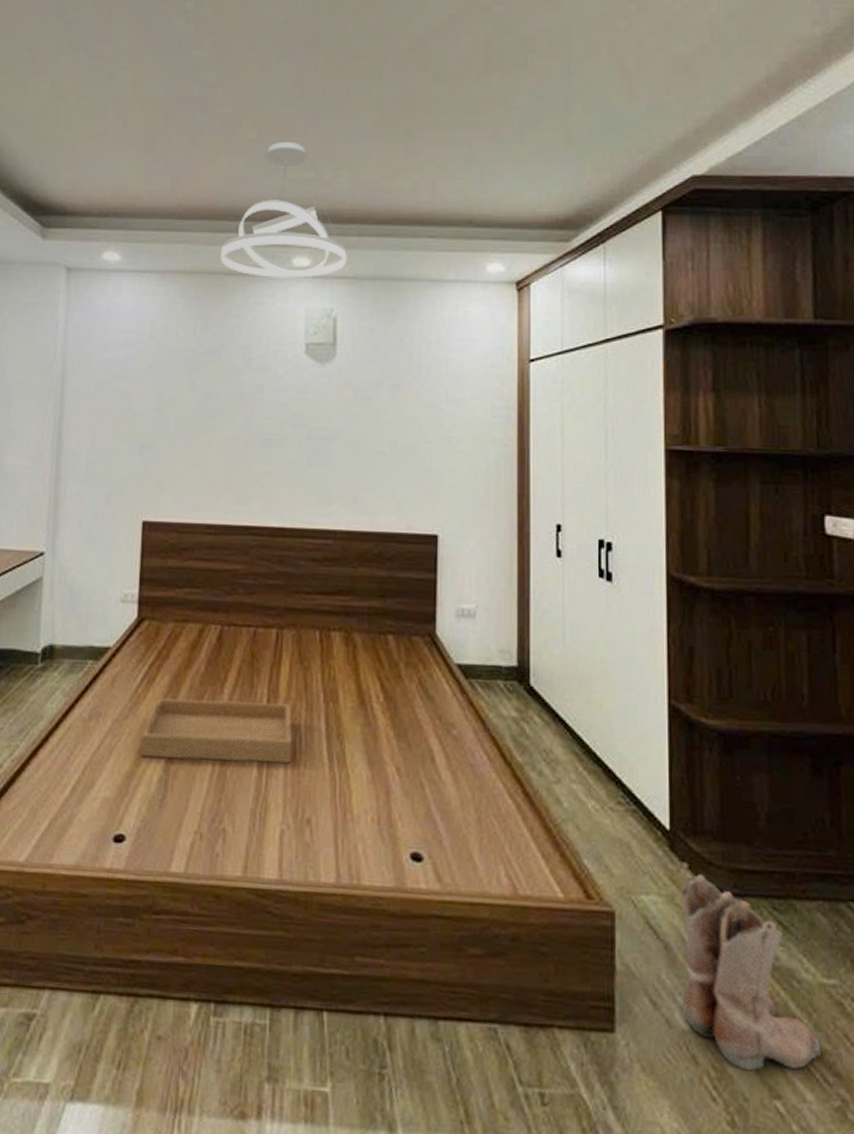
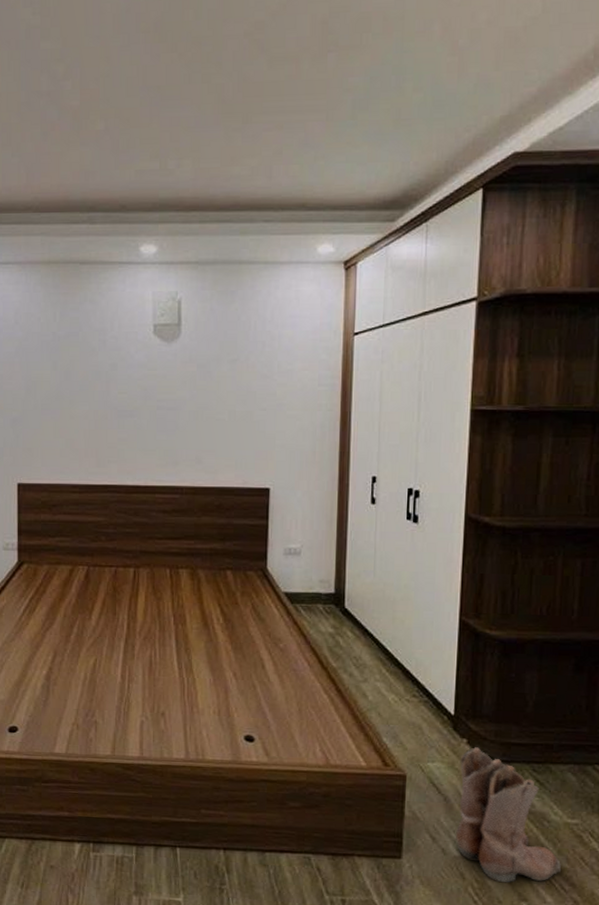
serving tray: present [140,698,293,763] -> none [26,624,149,672]
pendant light: present [220,141,347,278] -> none [75,132,190,265]

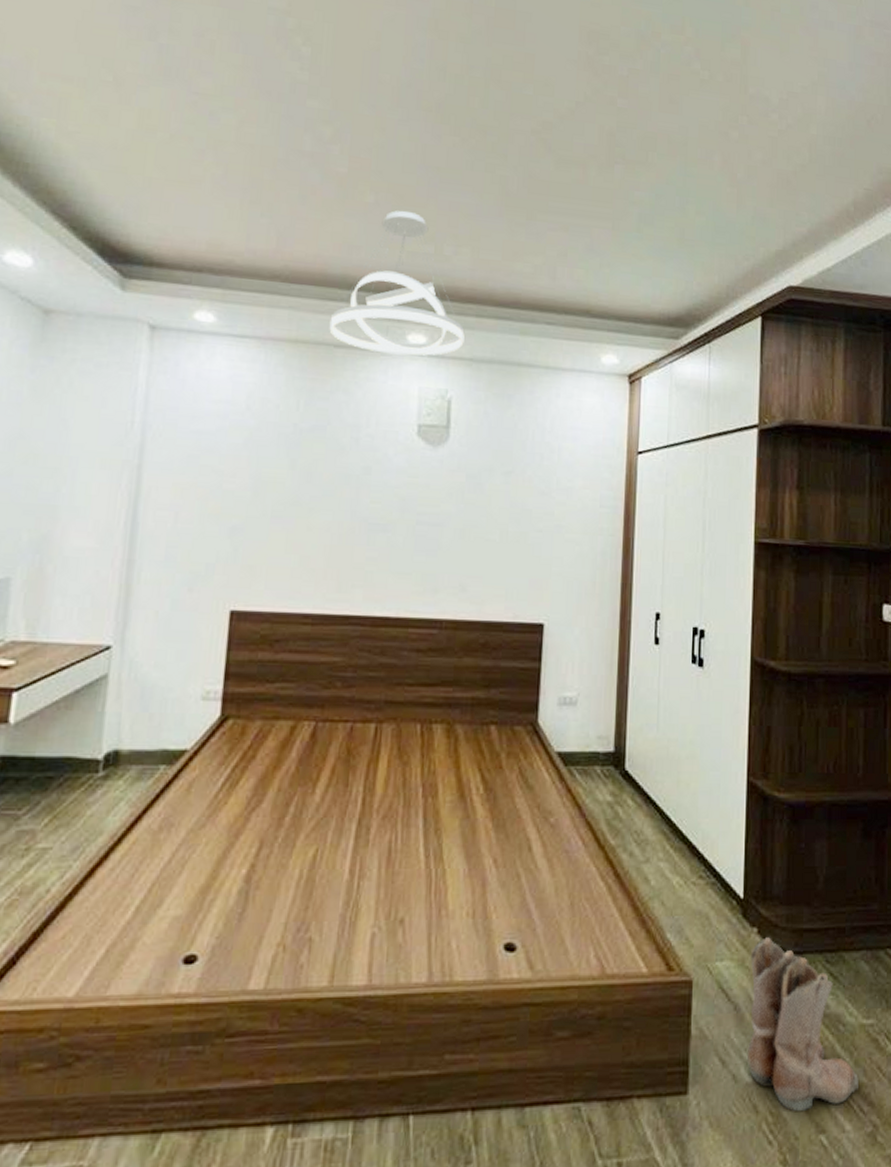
pendant light: none [75,132,190,265] -> present [329,210,465,356]

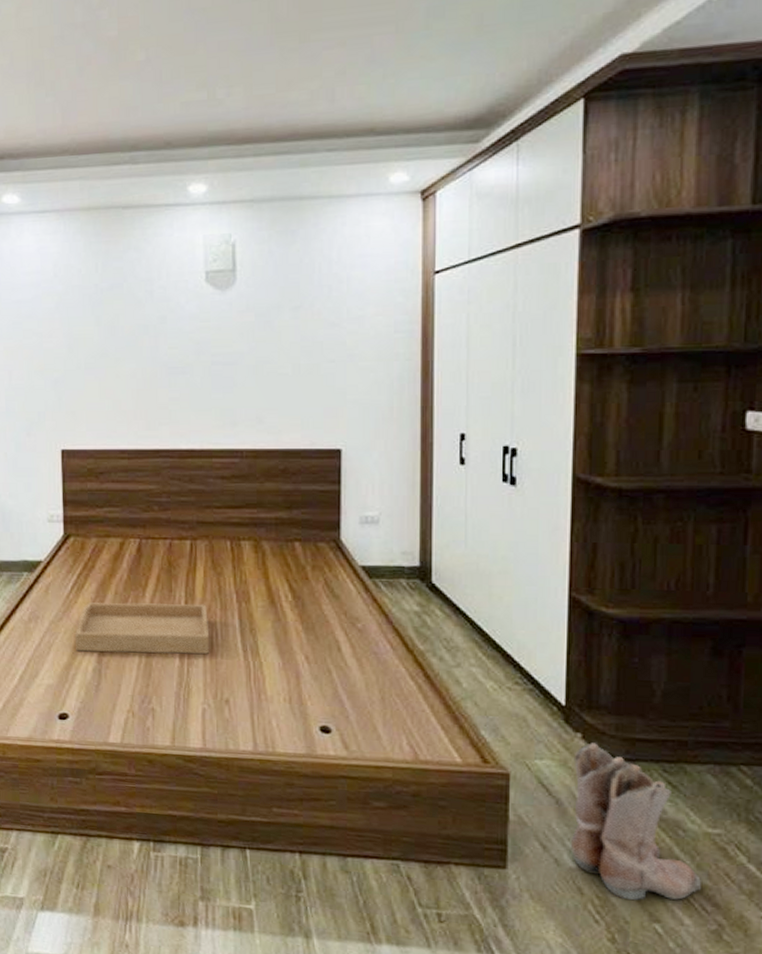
serving tray: none [218,800,389,868] -> present [75,602,210,654]
pendant light: present [329,210,465,356] -> none [116,61,244,208]

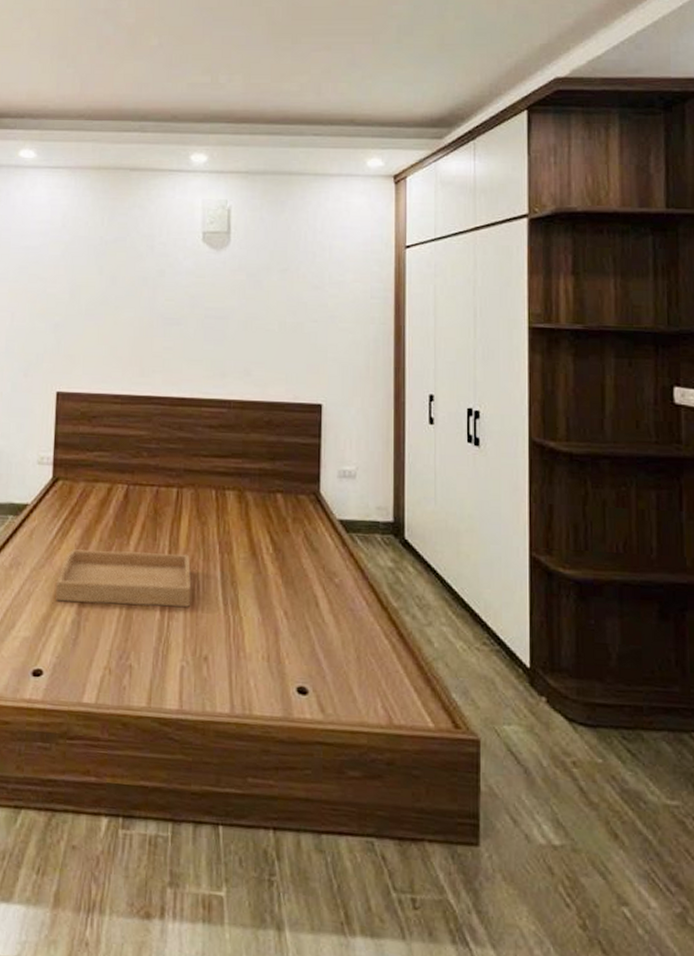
boots: present [571,743,701,901] -> none [539,707,664,881]

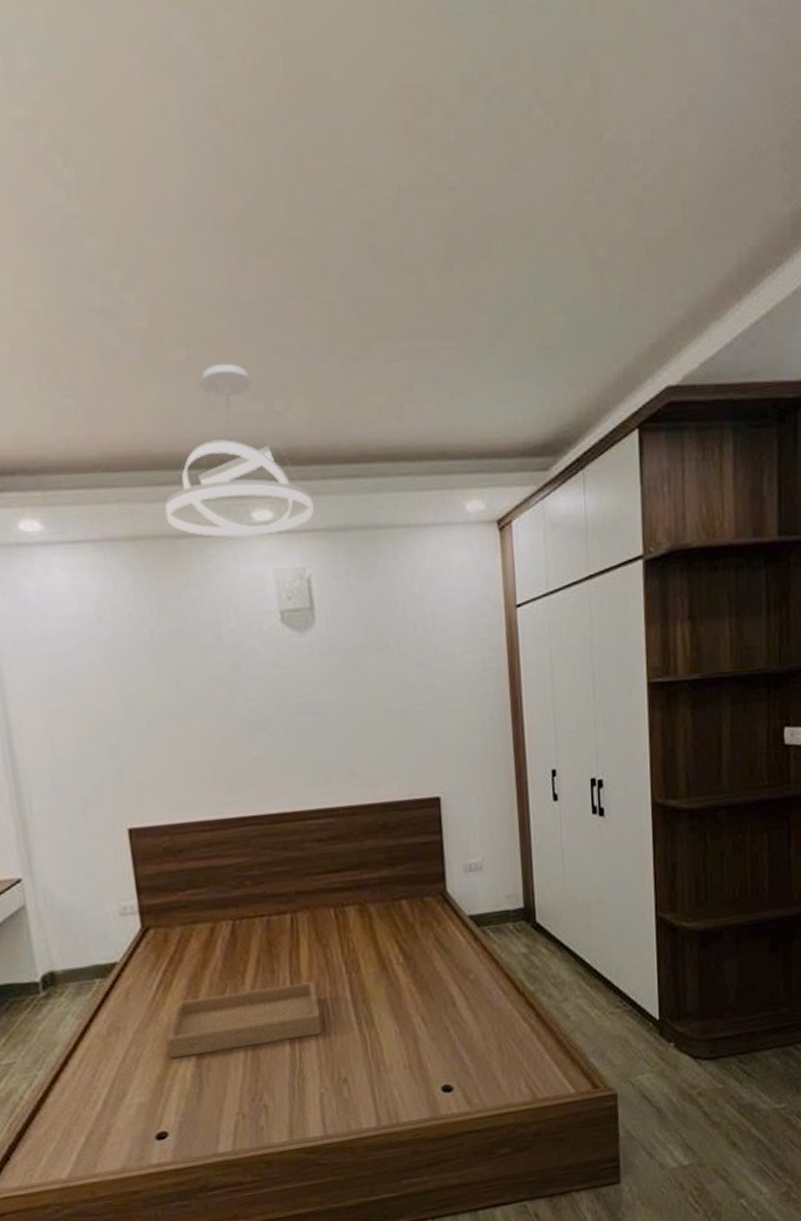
pendant light: none [125,48,240,173] -> present [164,363,314,538]

